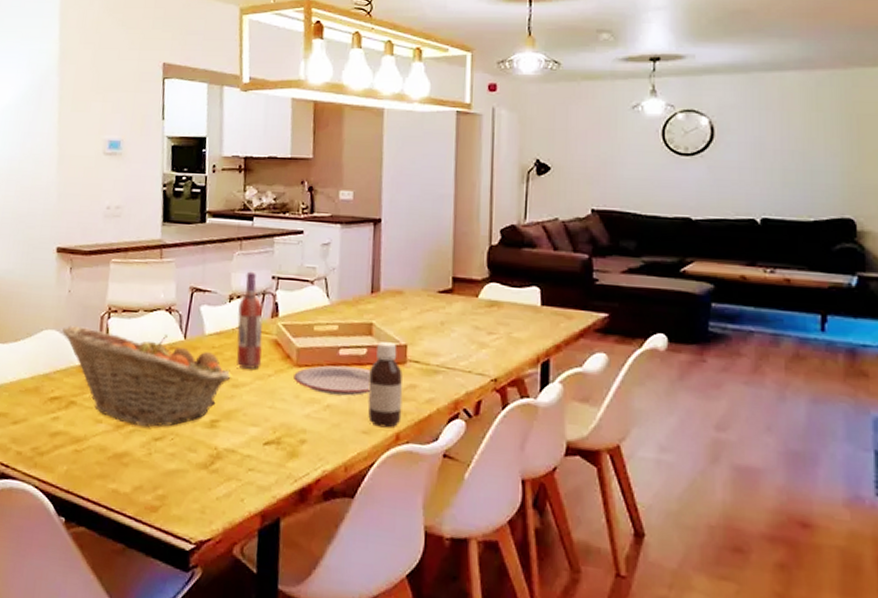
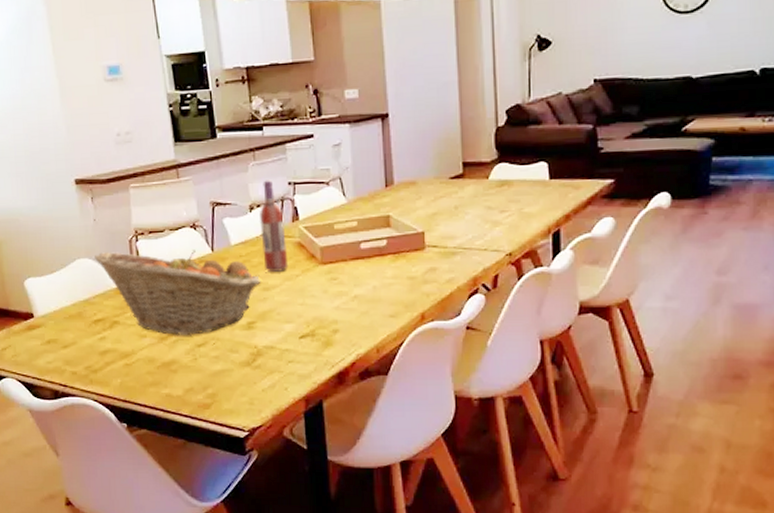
plate: present [293,365,371,396] -> none [320,257,393,286]
bottle: present [367,342,403,428] -> none [391,231,425,310]

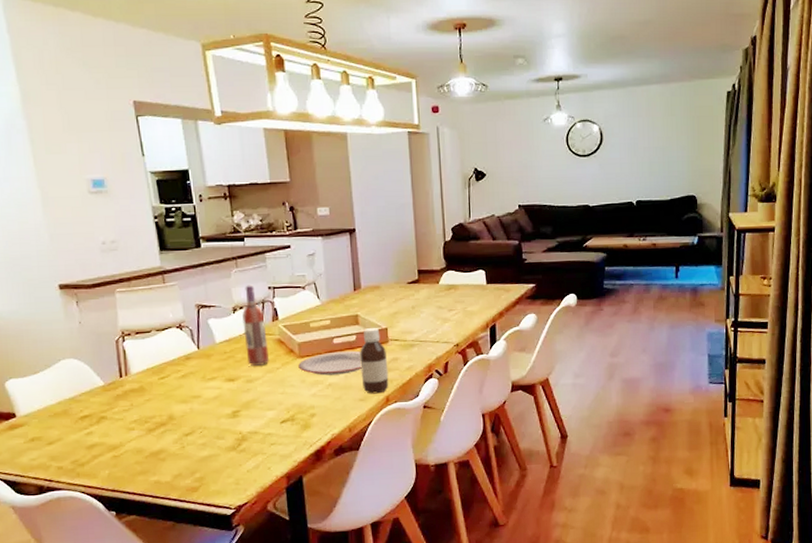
fruit basket: present [95,250,261,336] -> none [80,348,245,427]
plate: none [320,257,393,286] -> present [298,350,362,376]
bottle: none [391,231,425,310] -> present [360,328,389,394]

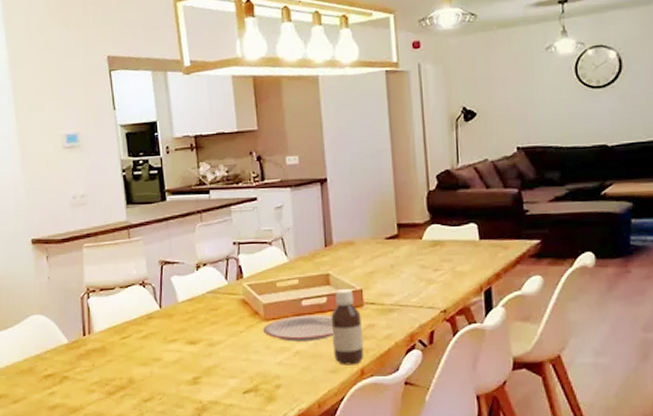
wine bottle: present [242,285,270,366] -> none [206,240,233,328]

